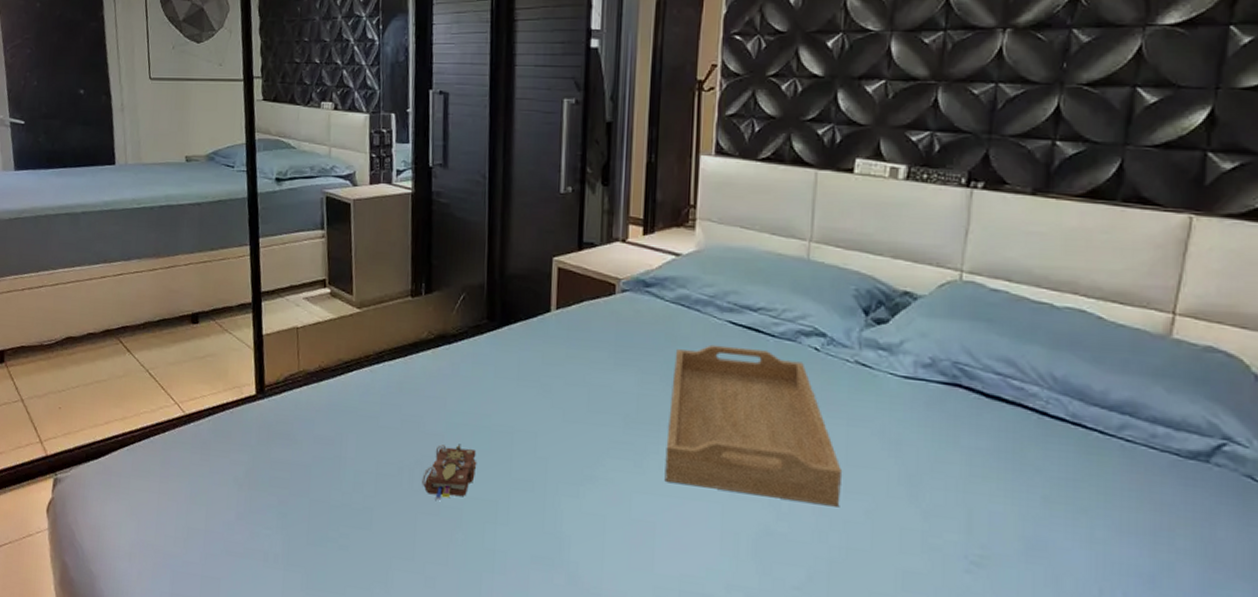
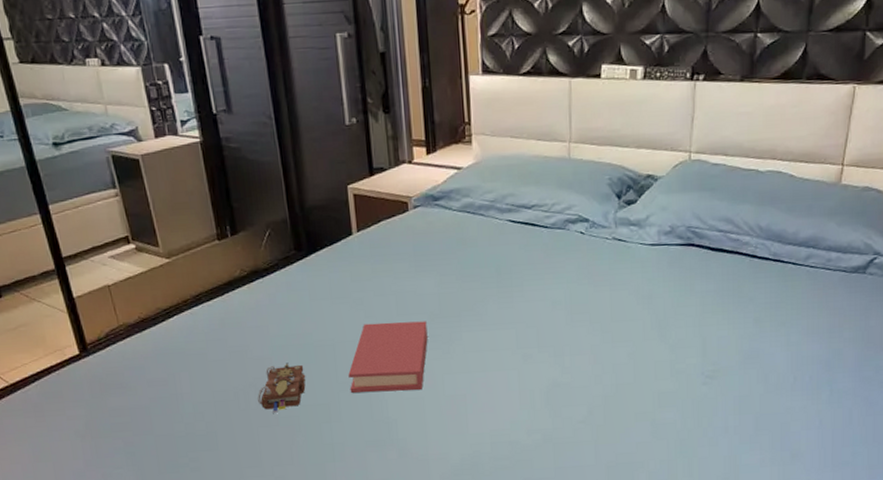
book: none [522,414,620,505] -> present [348,321,428,393]
serving tray: present [664,344,841,507] -> none [466,240,609,361]

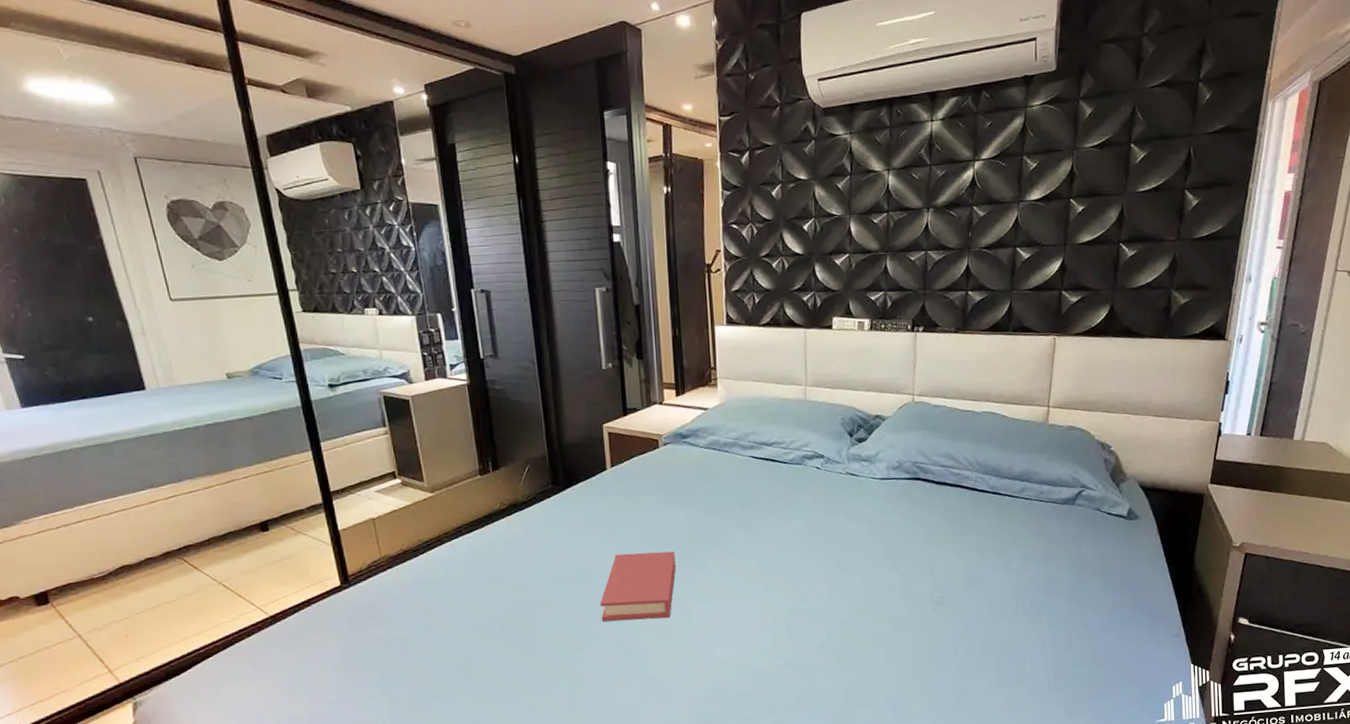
decorative book: present [258,362,306,413] -> none [512,592,559,642]

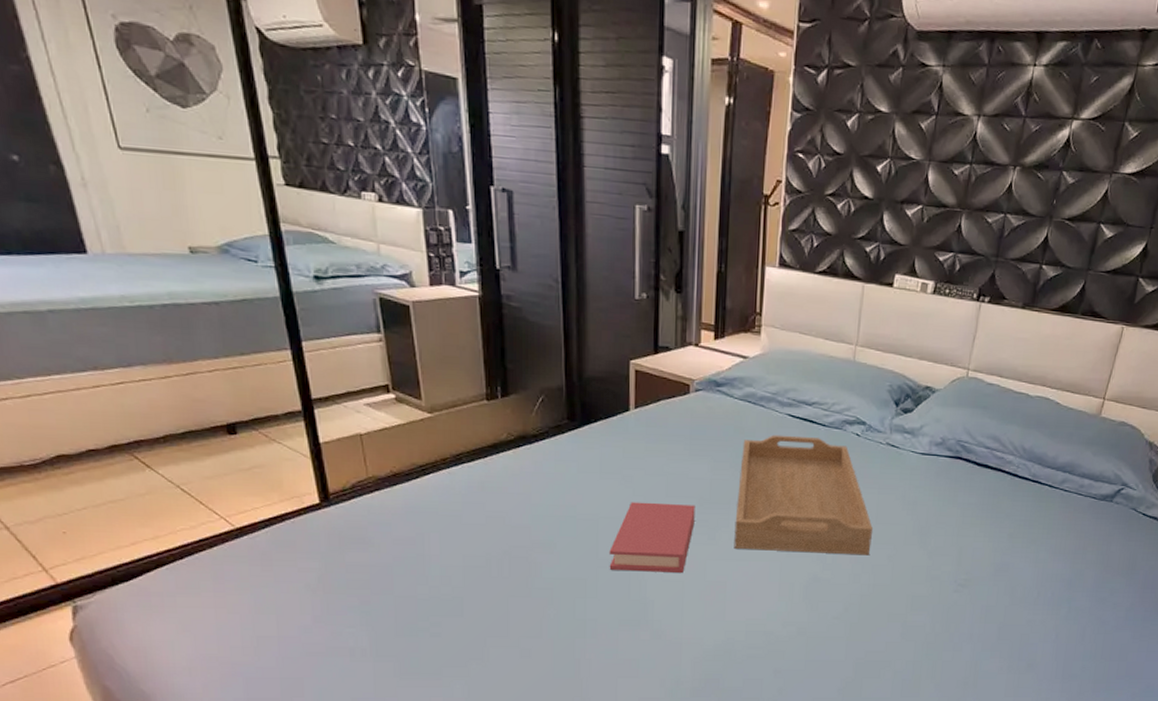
serving tray: none [712,475,845,589] -> present [734,434,873,556]

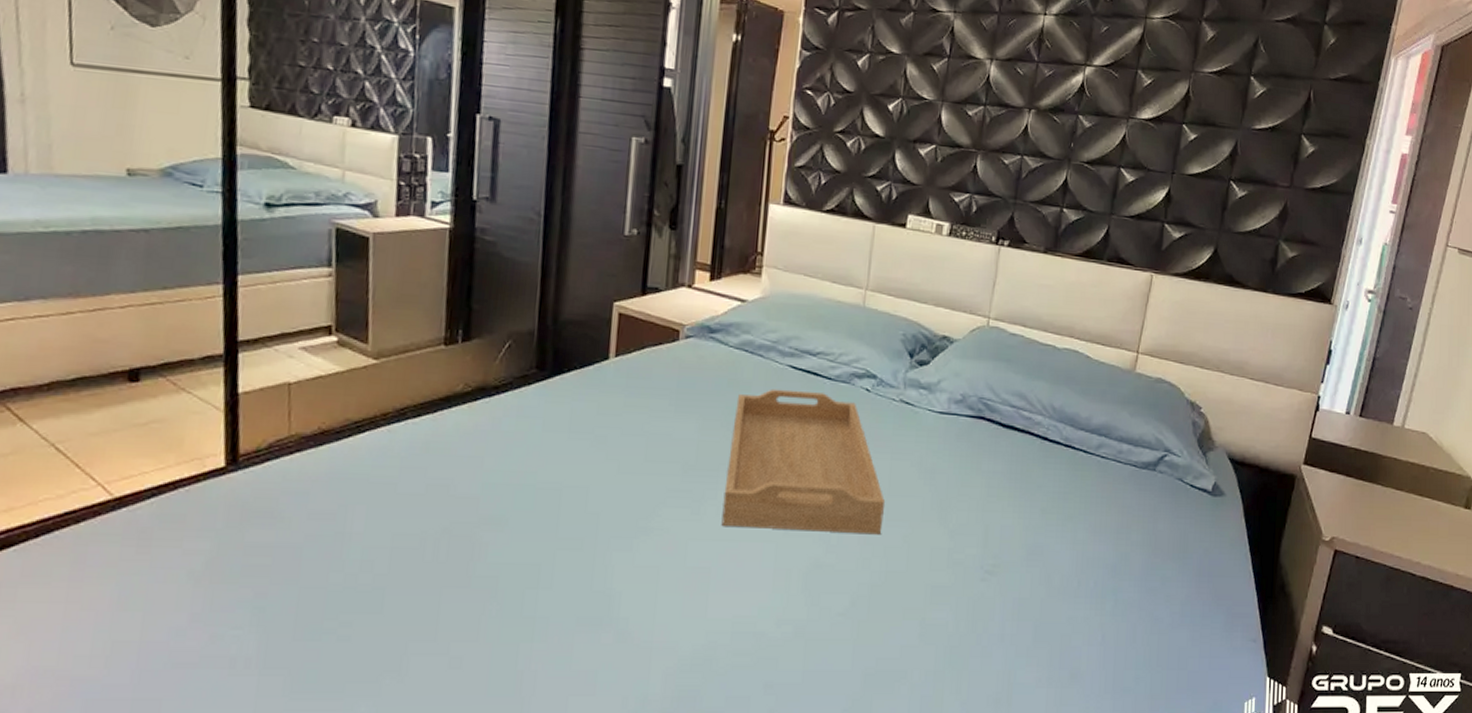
book: present [609,502,695,573] -> none [570,467,678,556]

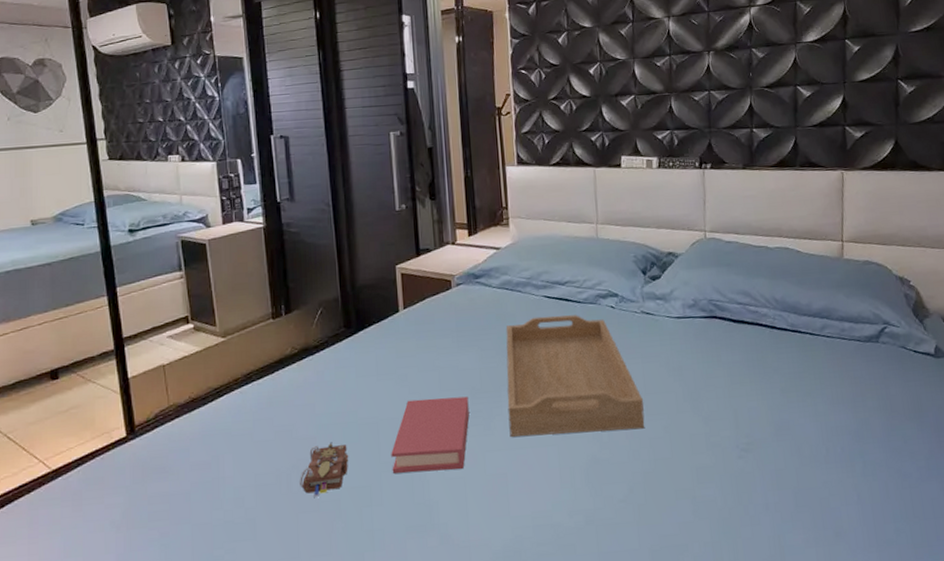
decorative book: none [449,506,519,570] -> present [300,442,349,497]
book: none [570,467,678,556] -> present [391,396,470,473]

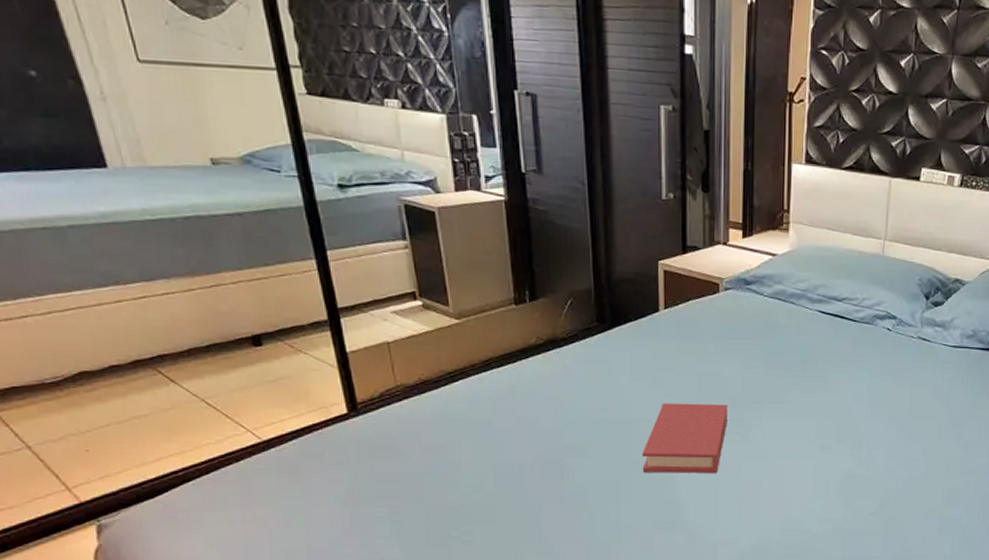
decorative book: present [300,442,349,497] -> none [543,437,597,488]
serving tray: present [505,315,645,437] -> none [767,331,906,450]

